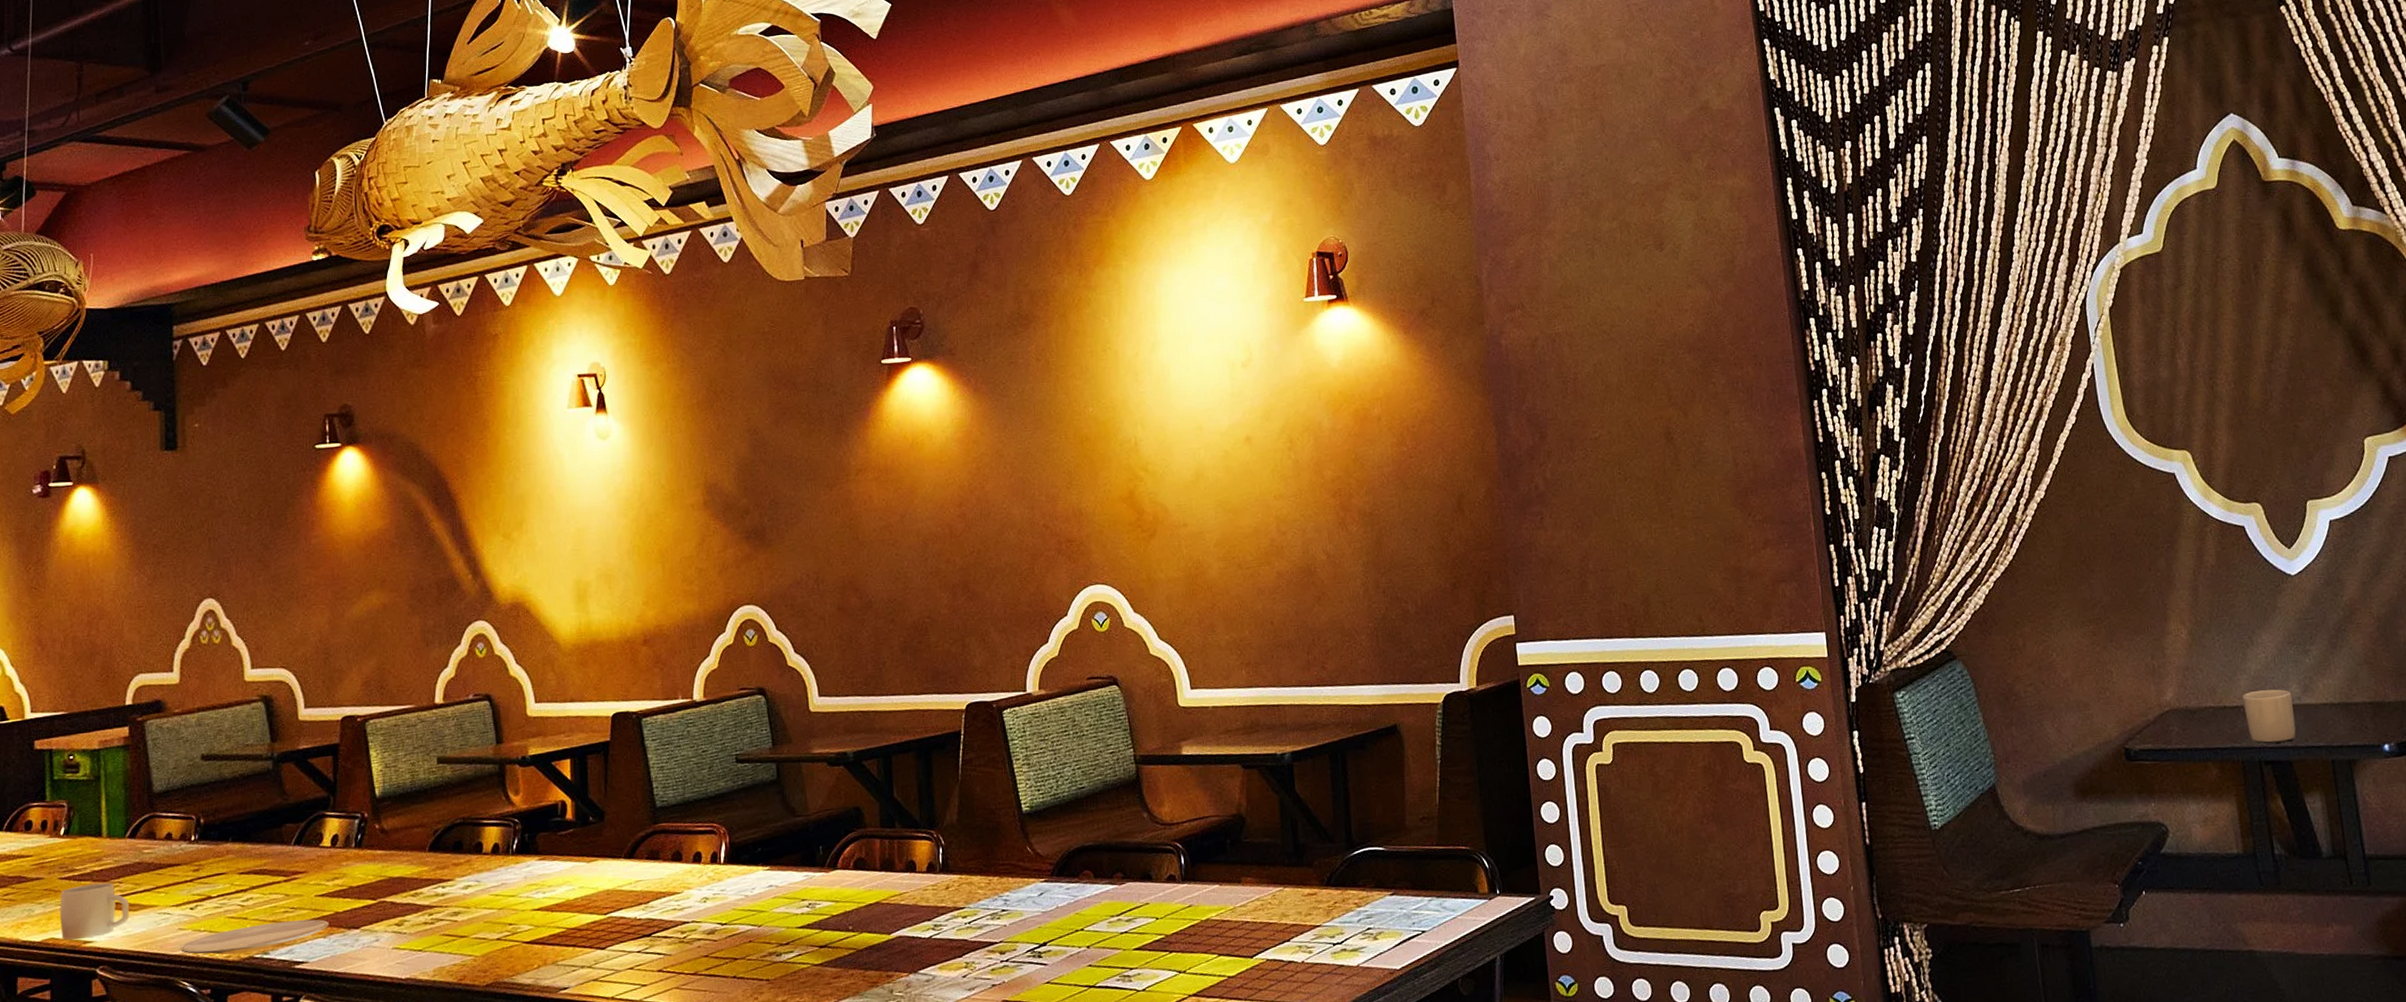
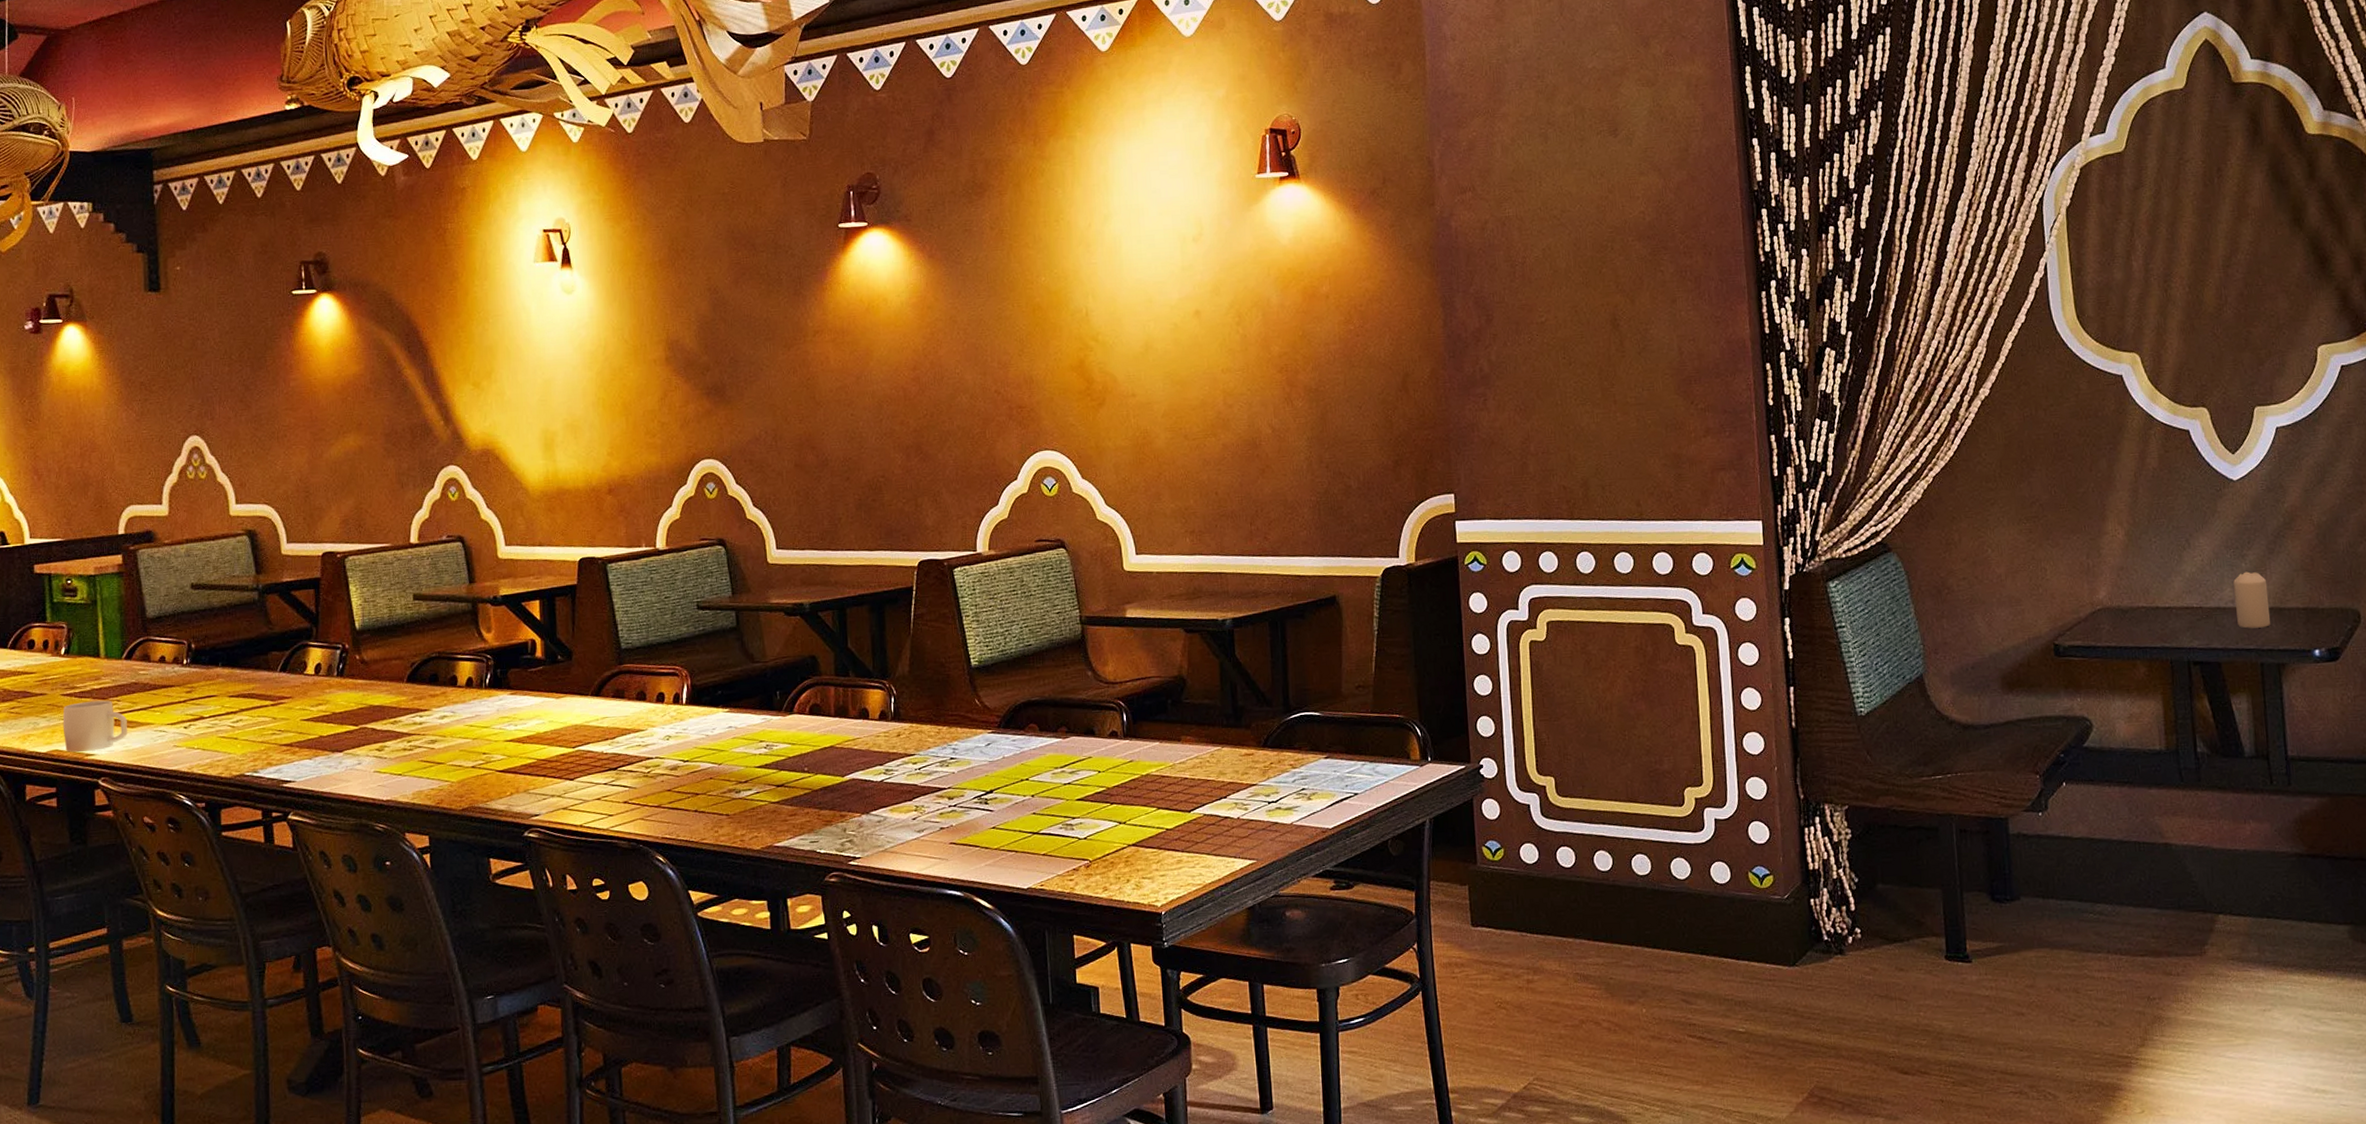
plate: present [179,919,329,955] -> none [175,742,314,772]
mug: present [2242,689,2296,744] -> none [2175,592,2228,645]
candle: none [2298,667,2339,725] -> present [2233,571,2271,629]

